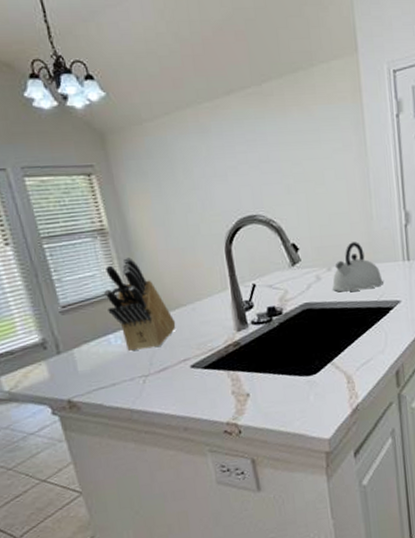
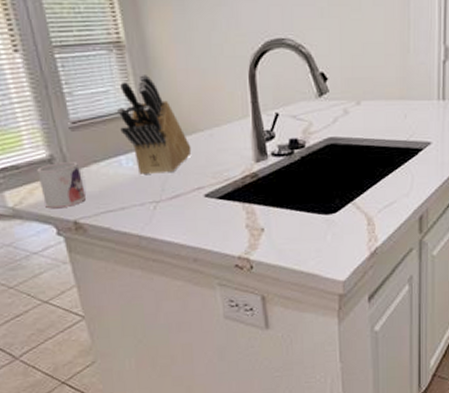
mug: none [31,343,78,389] -> present [37,160,86,208]
kettle: present [332,242,383,292] -> none [359,75,415,129]

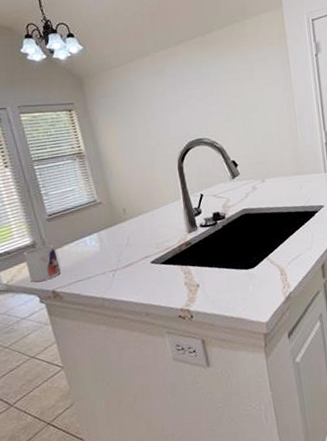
knife block: present [117,73,192,176] -> none [81,174,139,251]

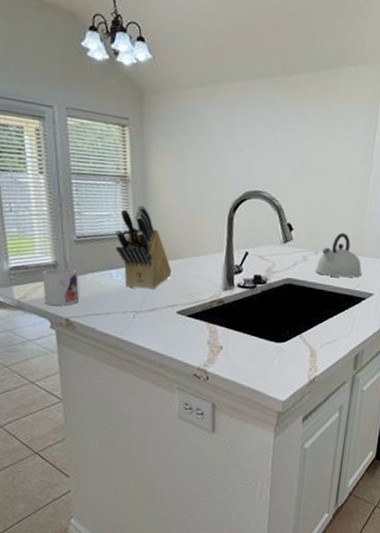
knife block: none [81,174,139,251] -> present [115,205,172,290]
kettle: none [266,158,309,199] -> present [315,233,362,278]

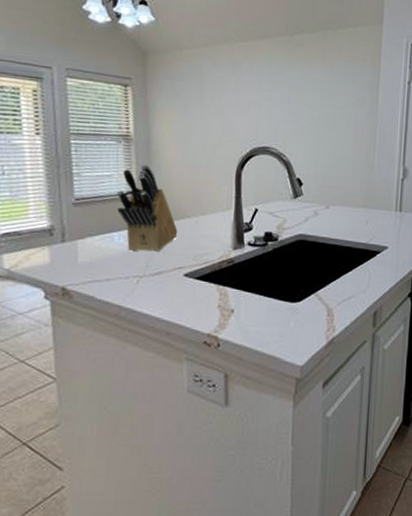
mug: present [42,268,79,306] -> none [36,232,77,274]
kettle: present [315,233,362,278] -> none [327,186,375,232]

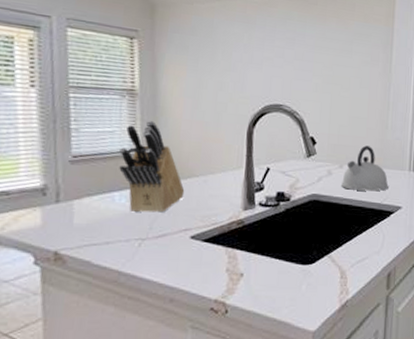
kettle: none [327,186,375,232] -> present [340,145,389,191]

